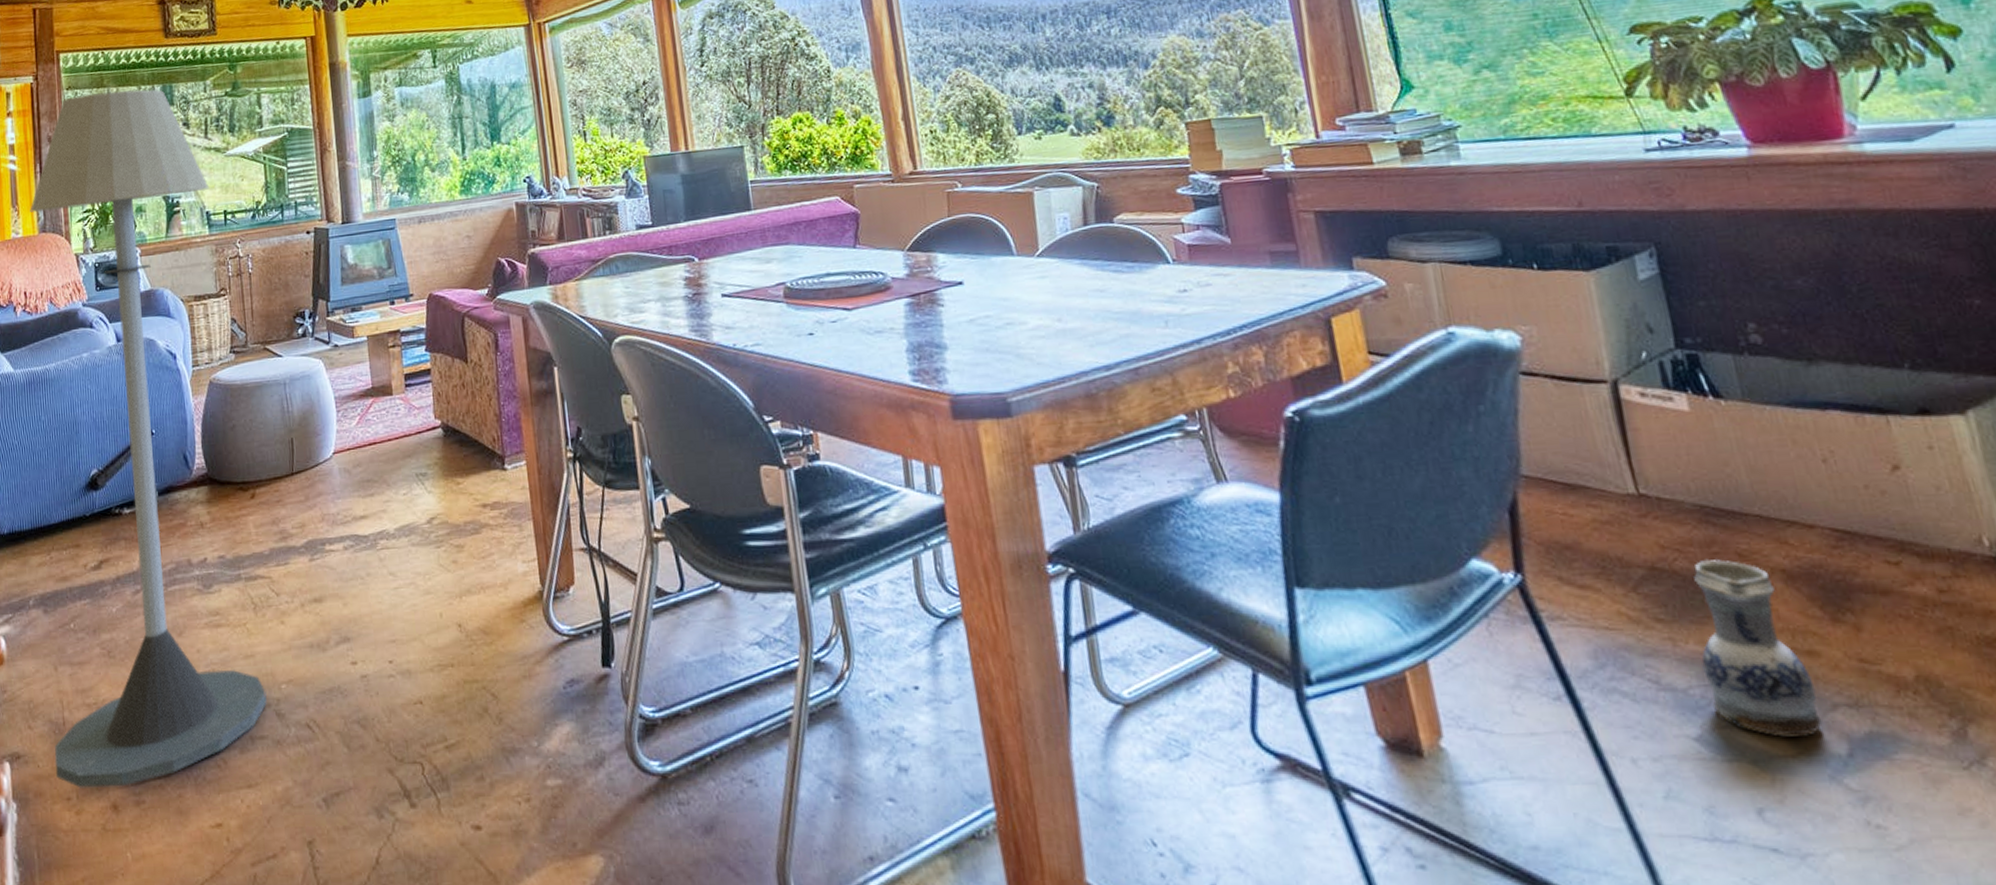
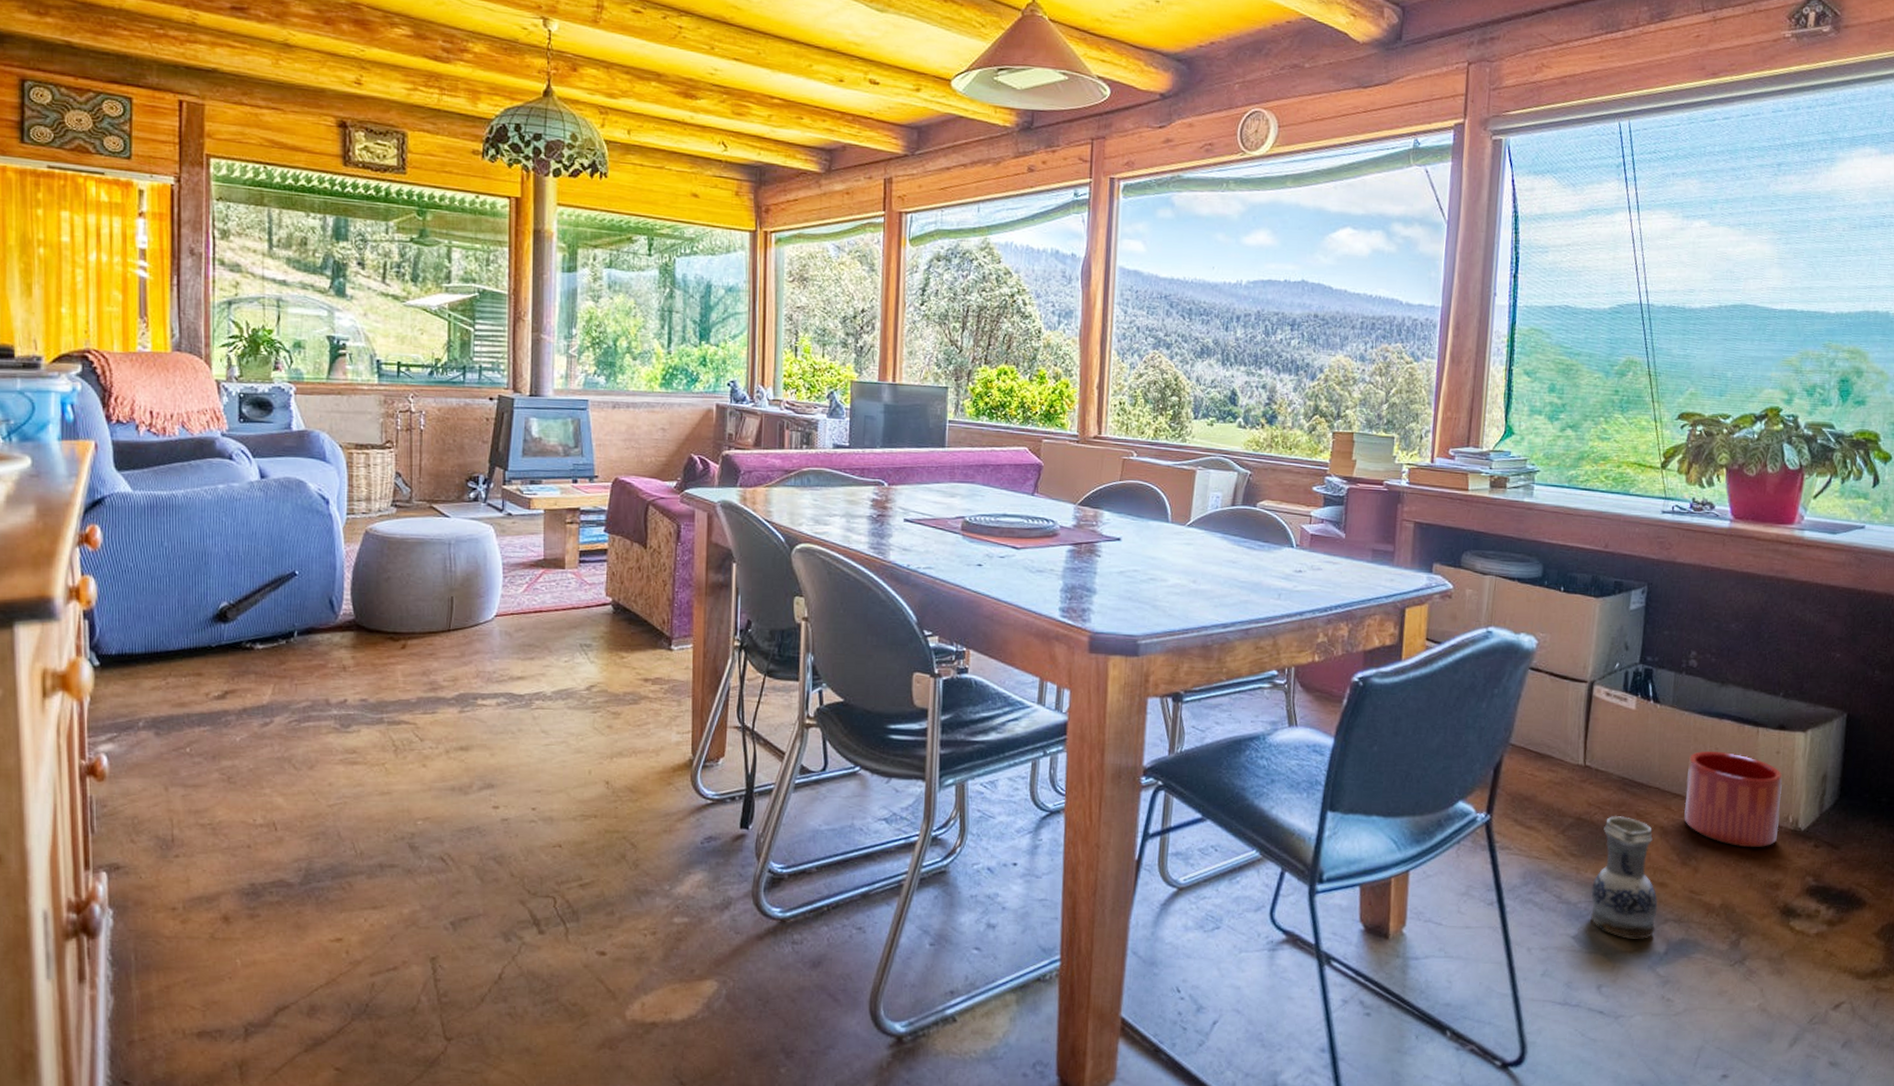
floor lamp: present [30,89,267,788] -> none [160,209,400,901]
planter: none [1793,455,1974,589] -> present [1684,750,1783,848]

